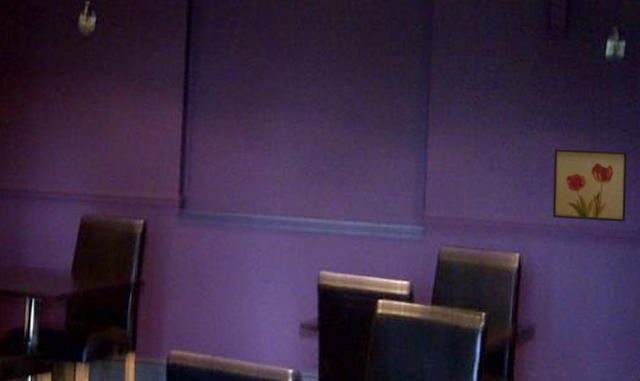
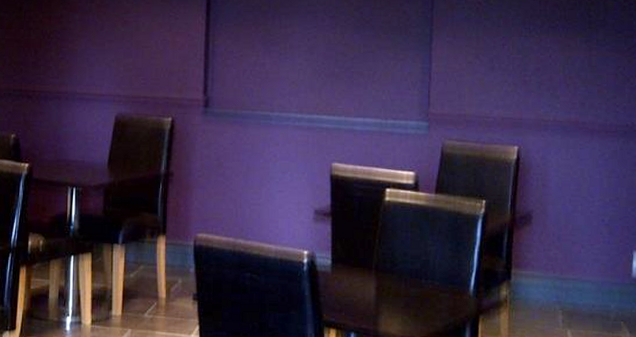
wall art: present [552,149,627,222] -> none [549,50,622,117]

